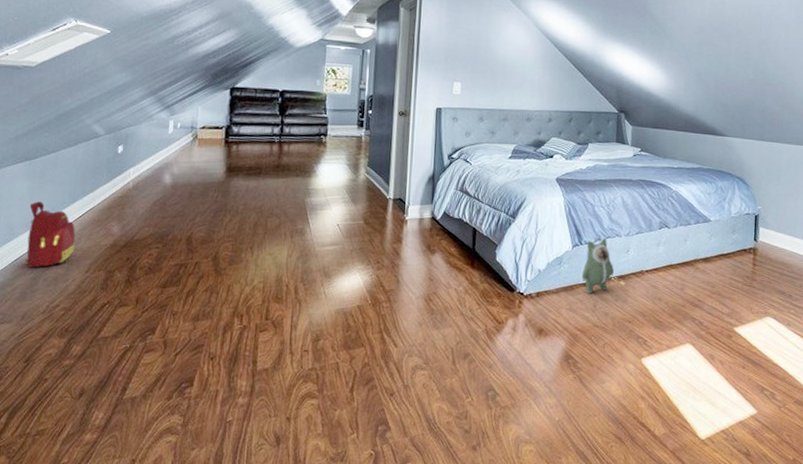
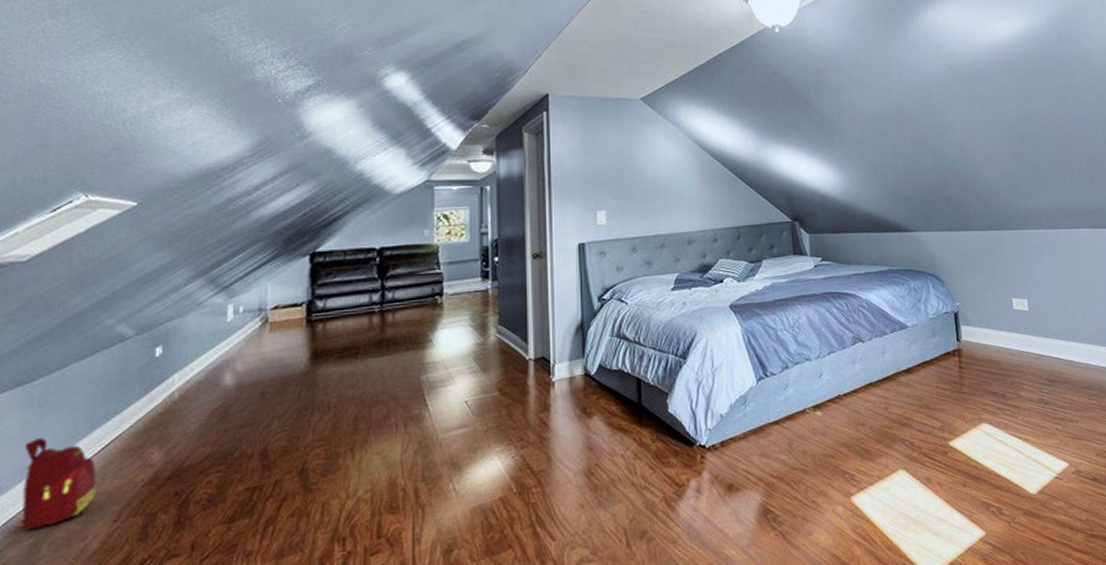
plush toy: present [581,238,614,294] -> none [771,365,808,433]

